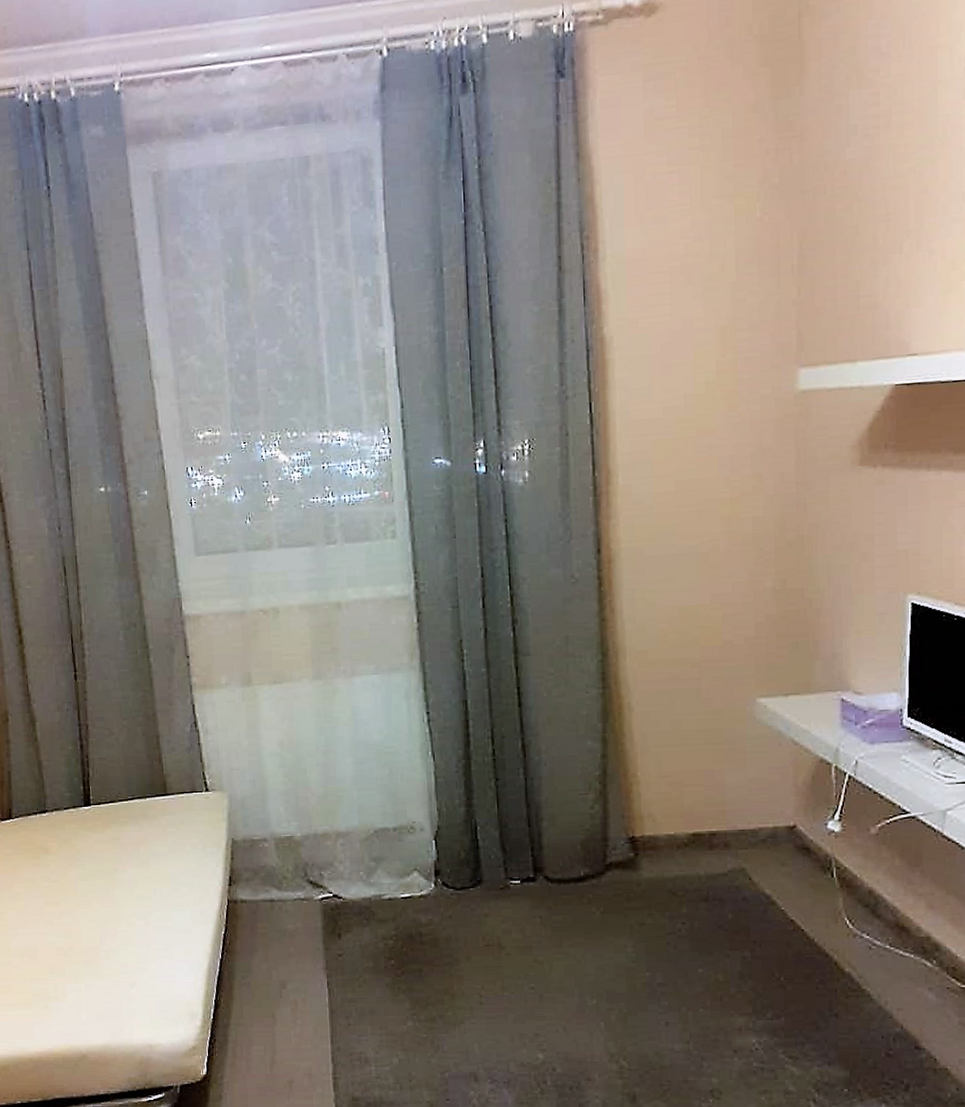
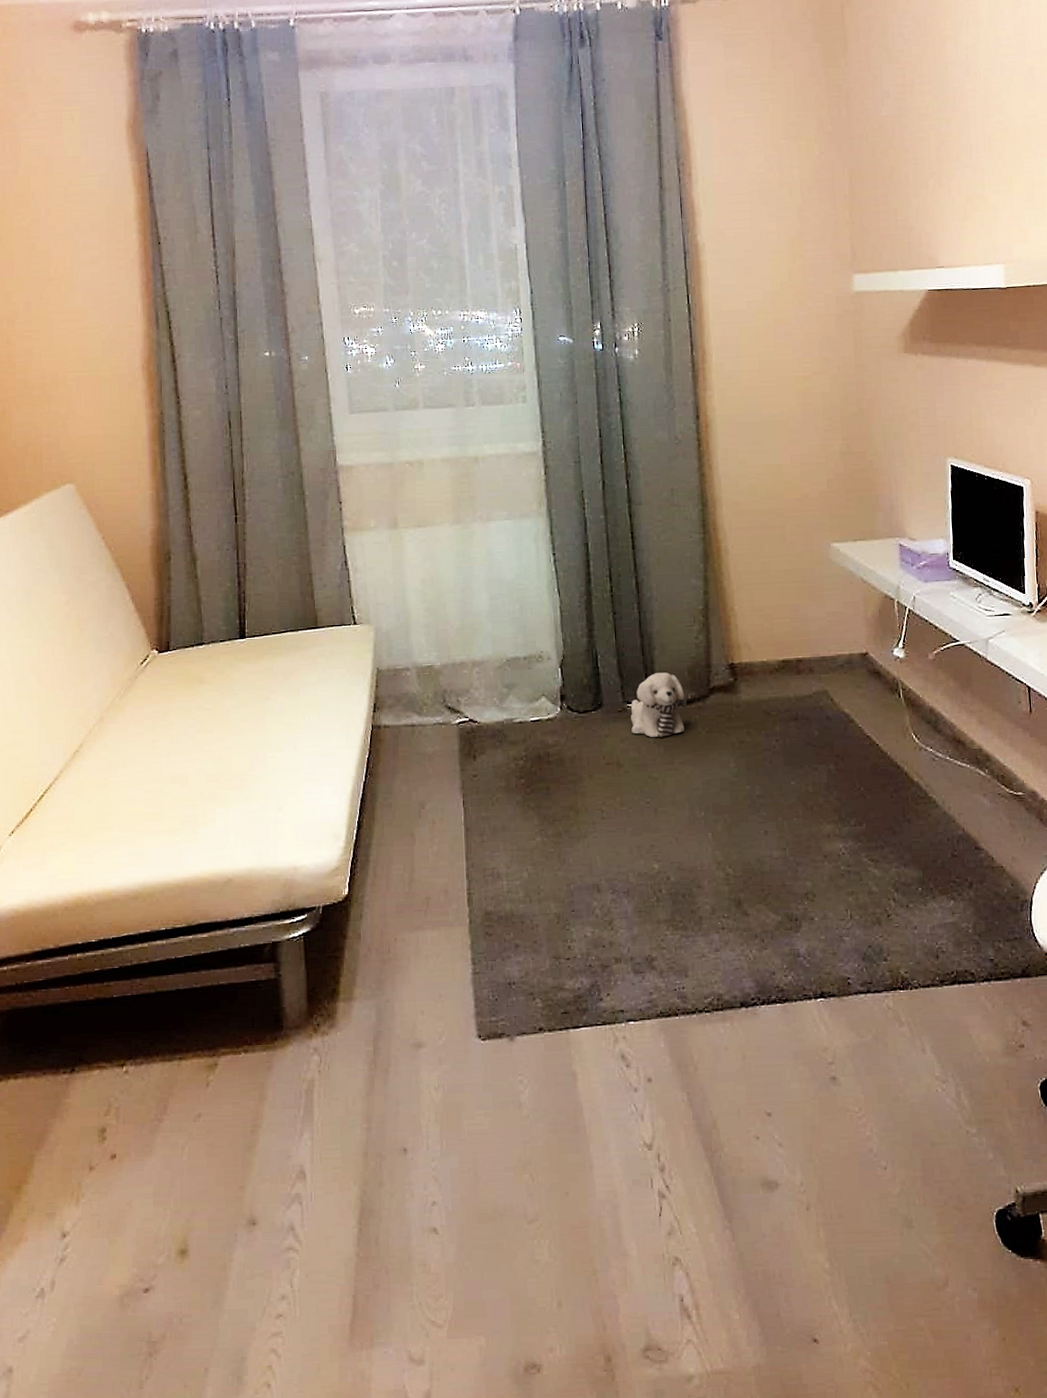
plush toy: none [514,846,579,918] -> present [630,672,687,738]

